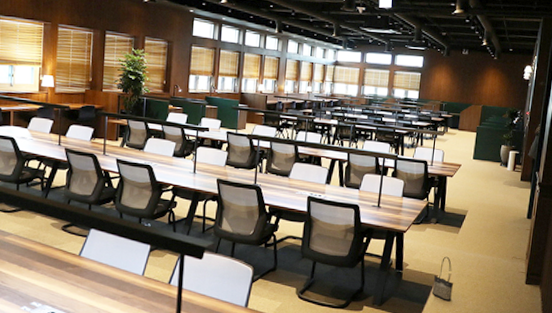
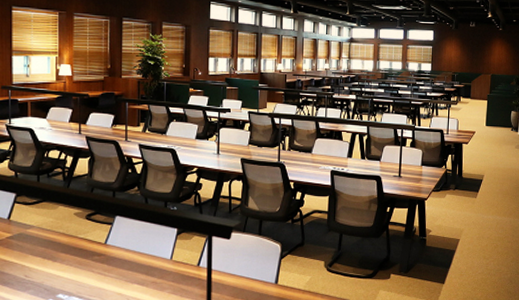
tote bag: present [432,256,454,302] -> none [455,220,475,264]

